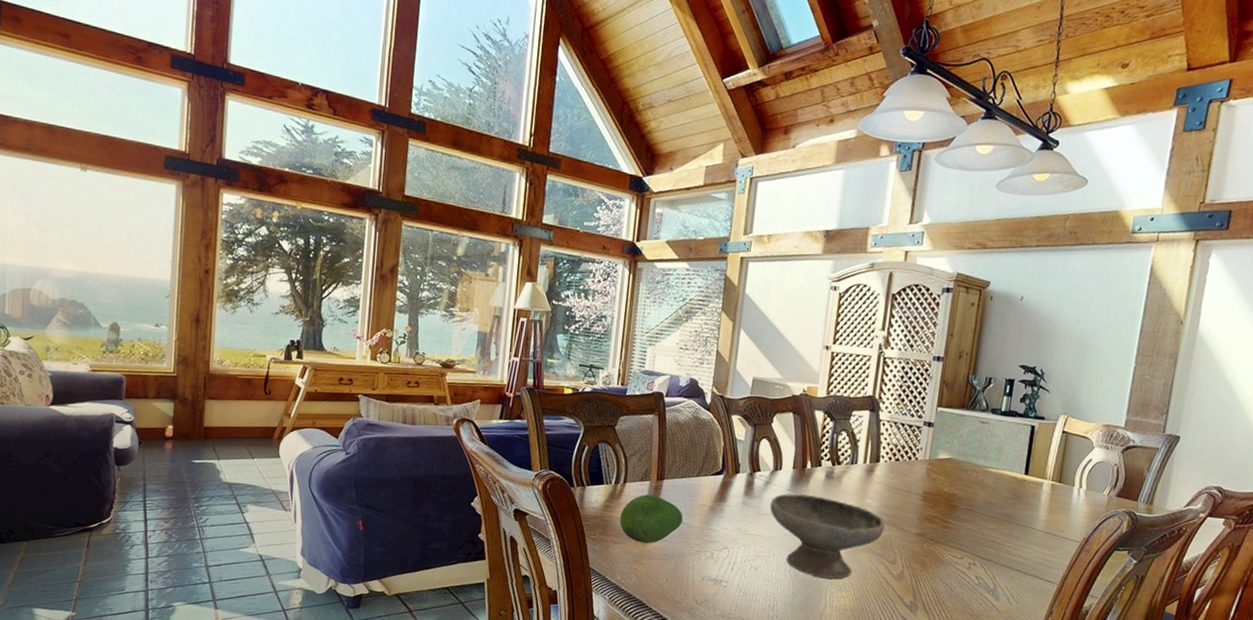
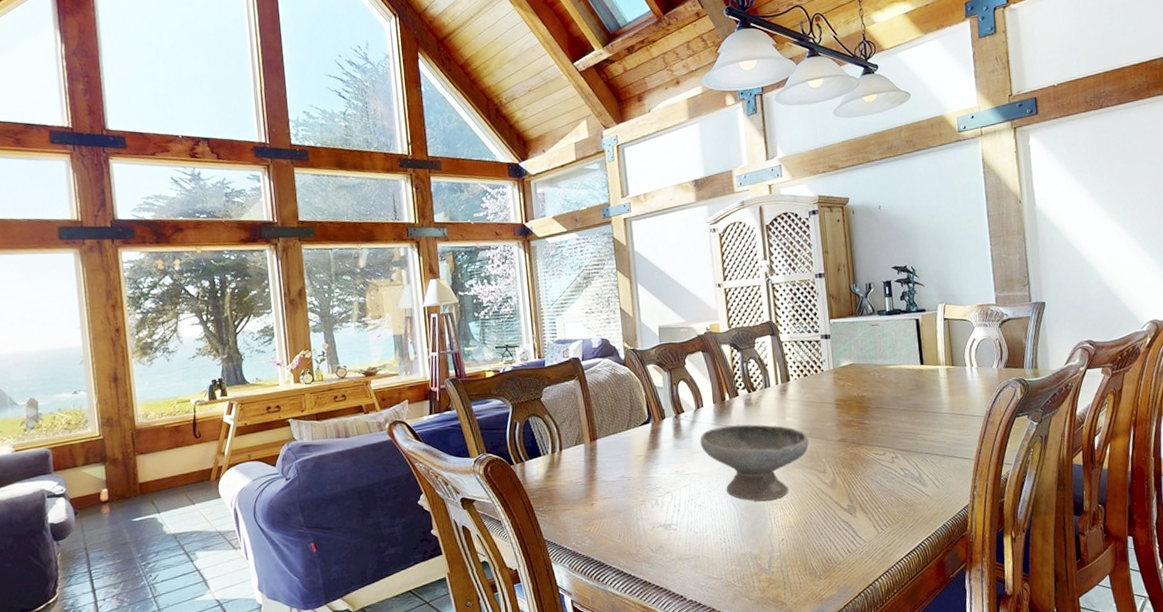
fruit: present [619,494,683,544] -> none [563,456,623,505]

